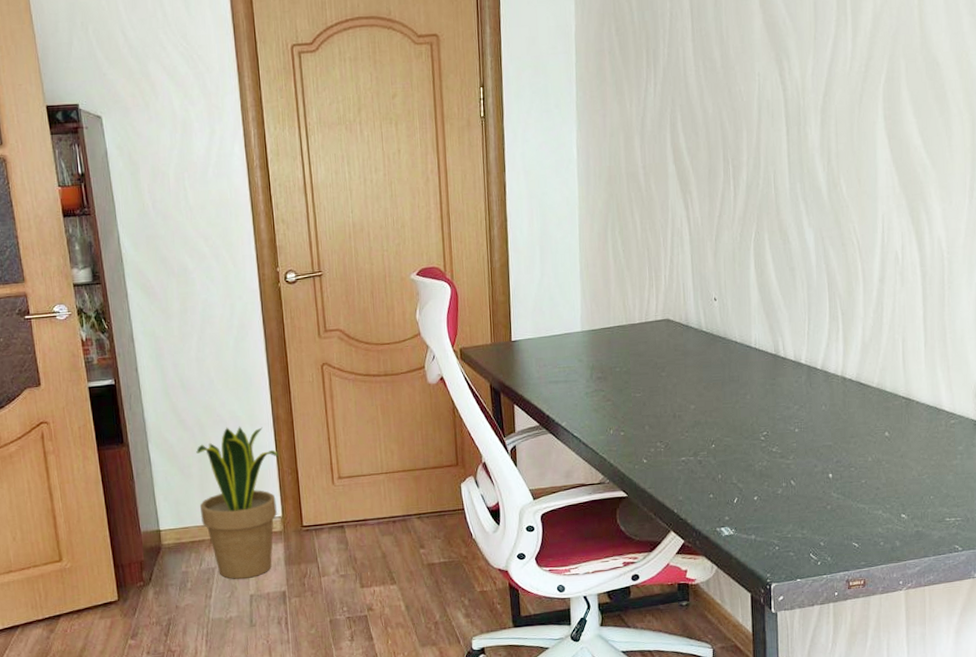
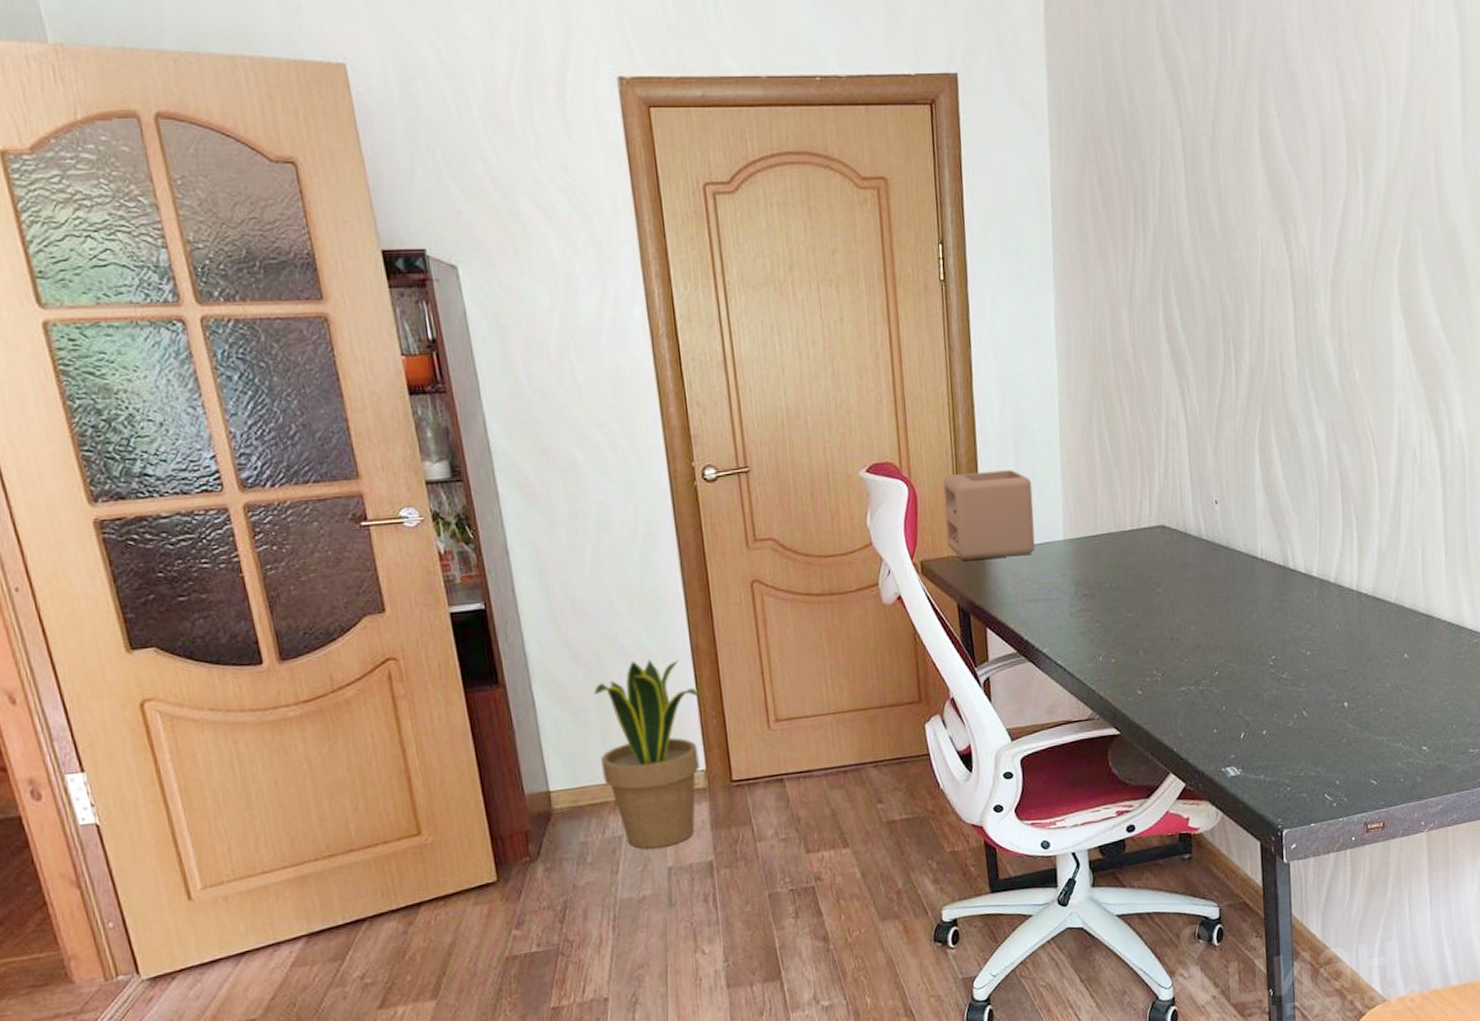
desk organizer: none [480,273,557,349] -> present [943,470,1035,561]

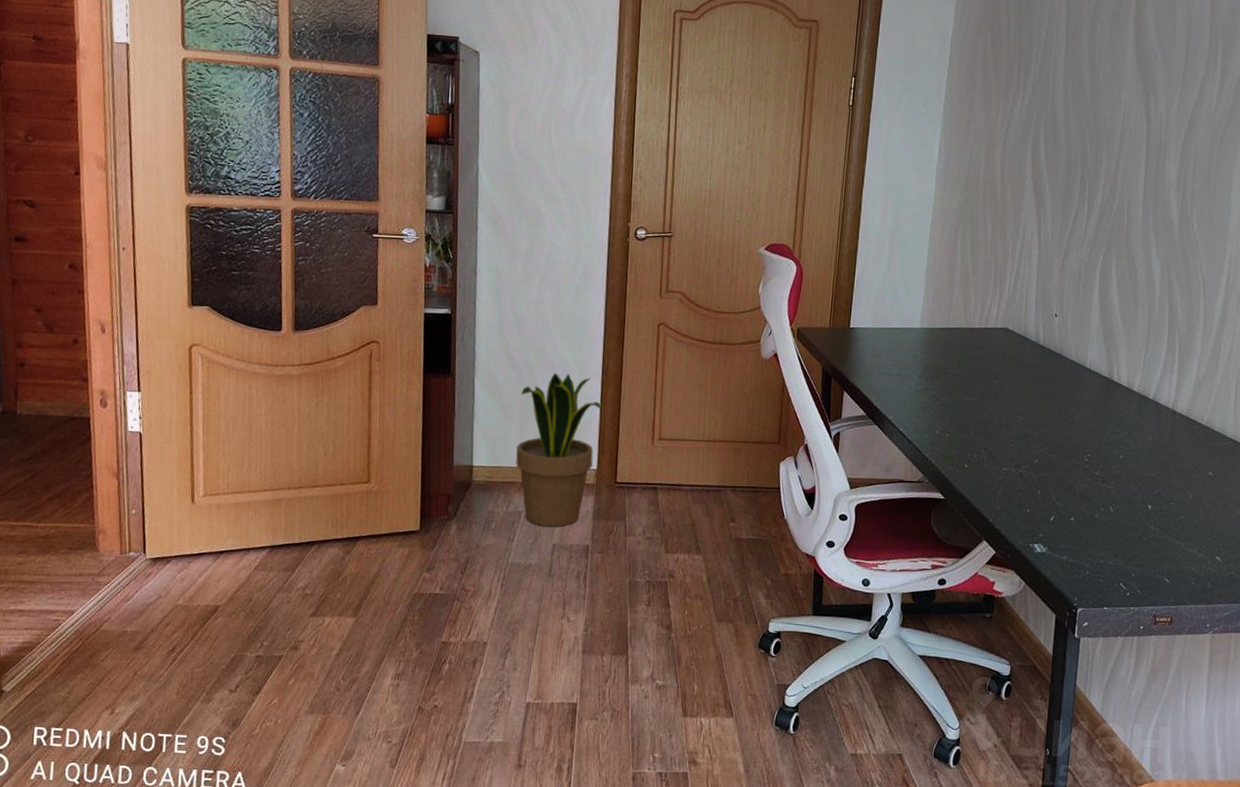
desk organizer: present [943,470,1035,561] -> none [822,261,900,336]

